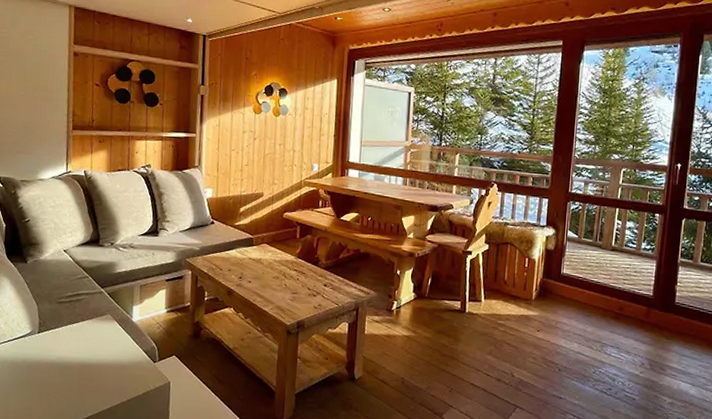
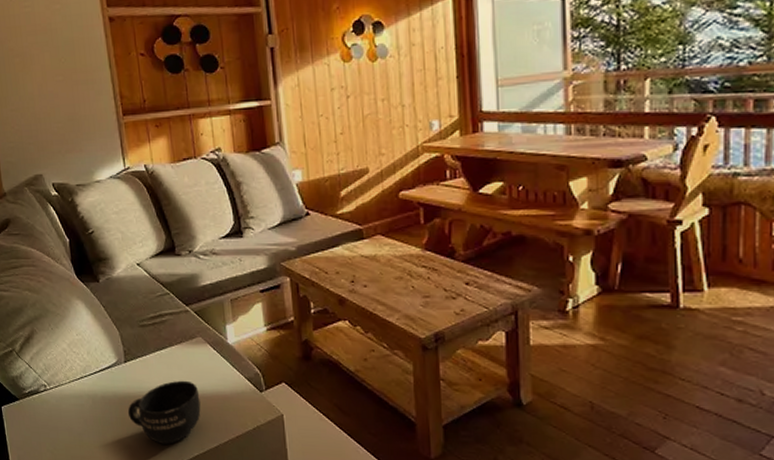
mug: none [33,350,101,407] -> present [127,380,201,446]

